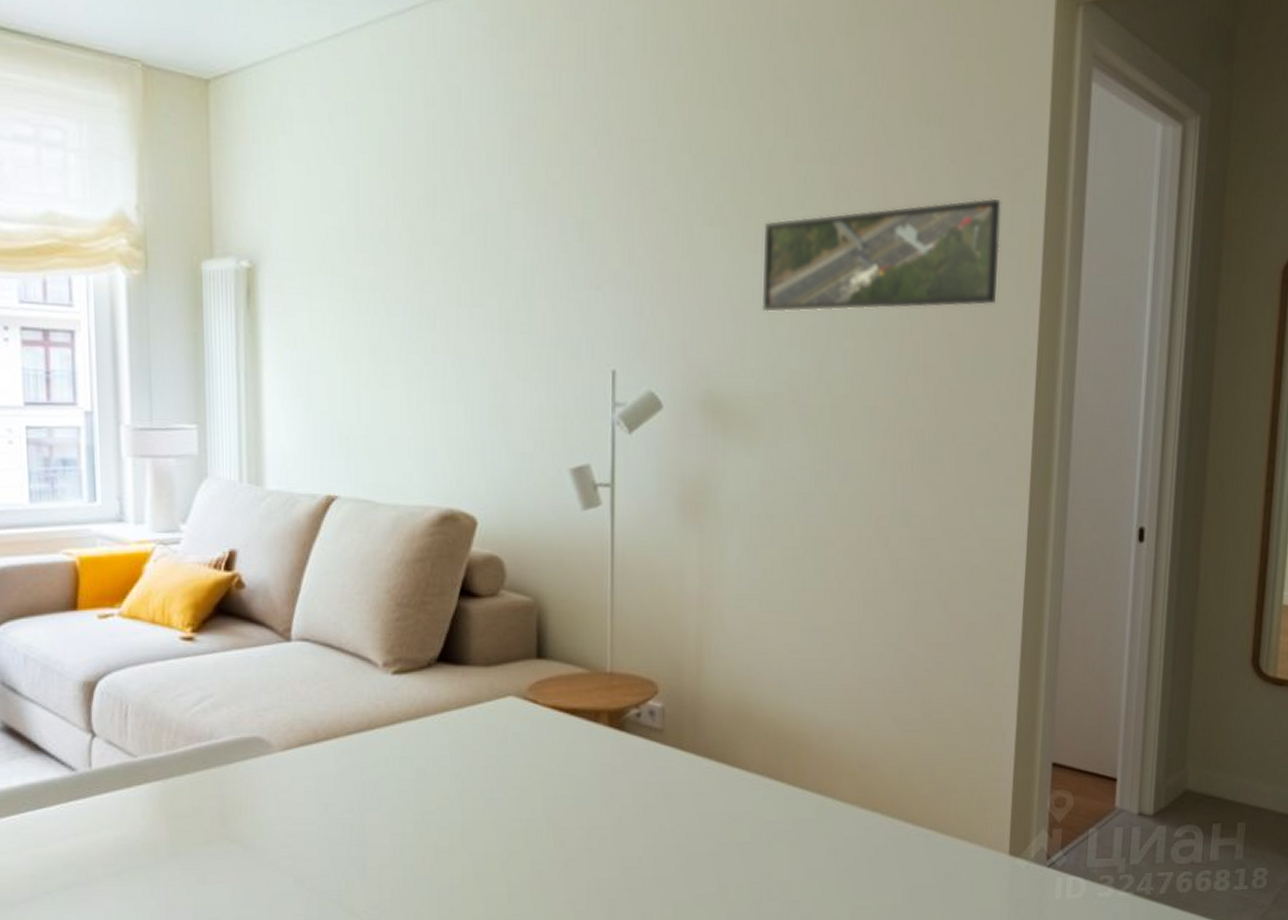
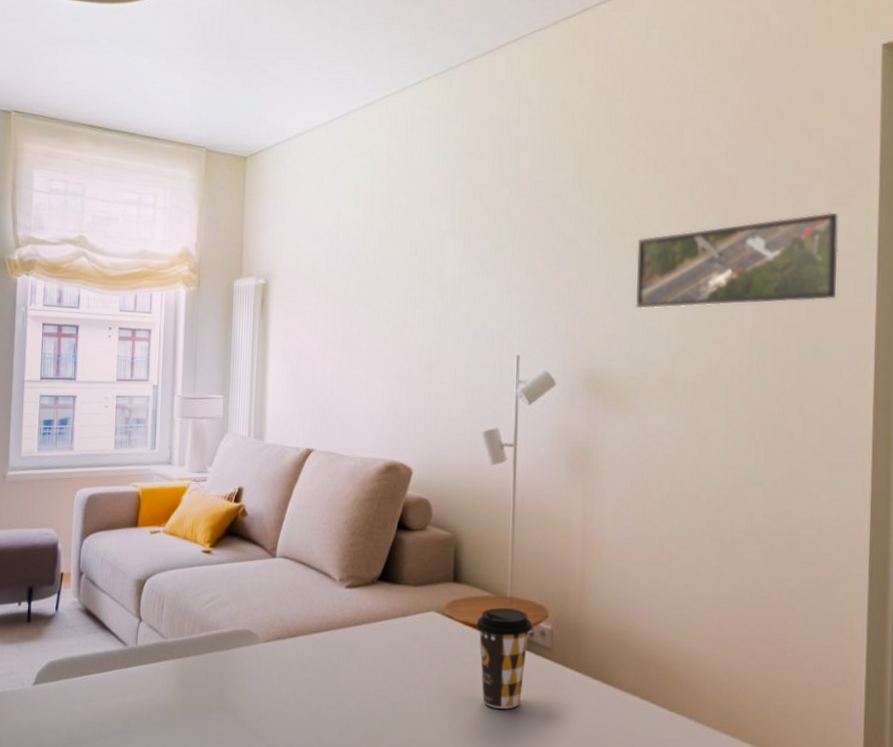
coffee cup: none [568,685,639,806] -> present [476,607,532,709]

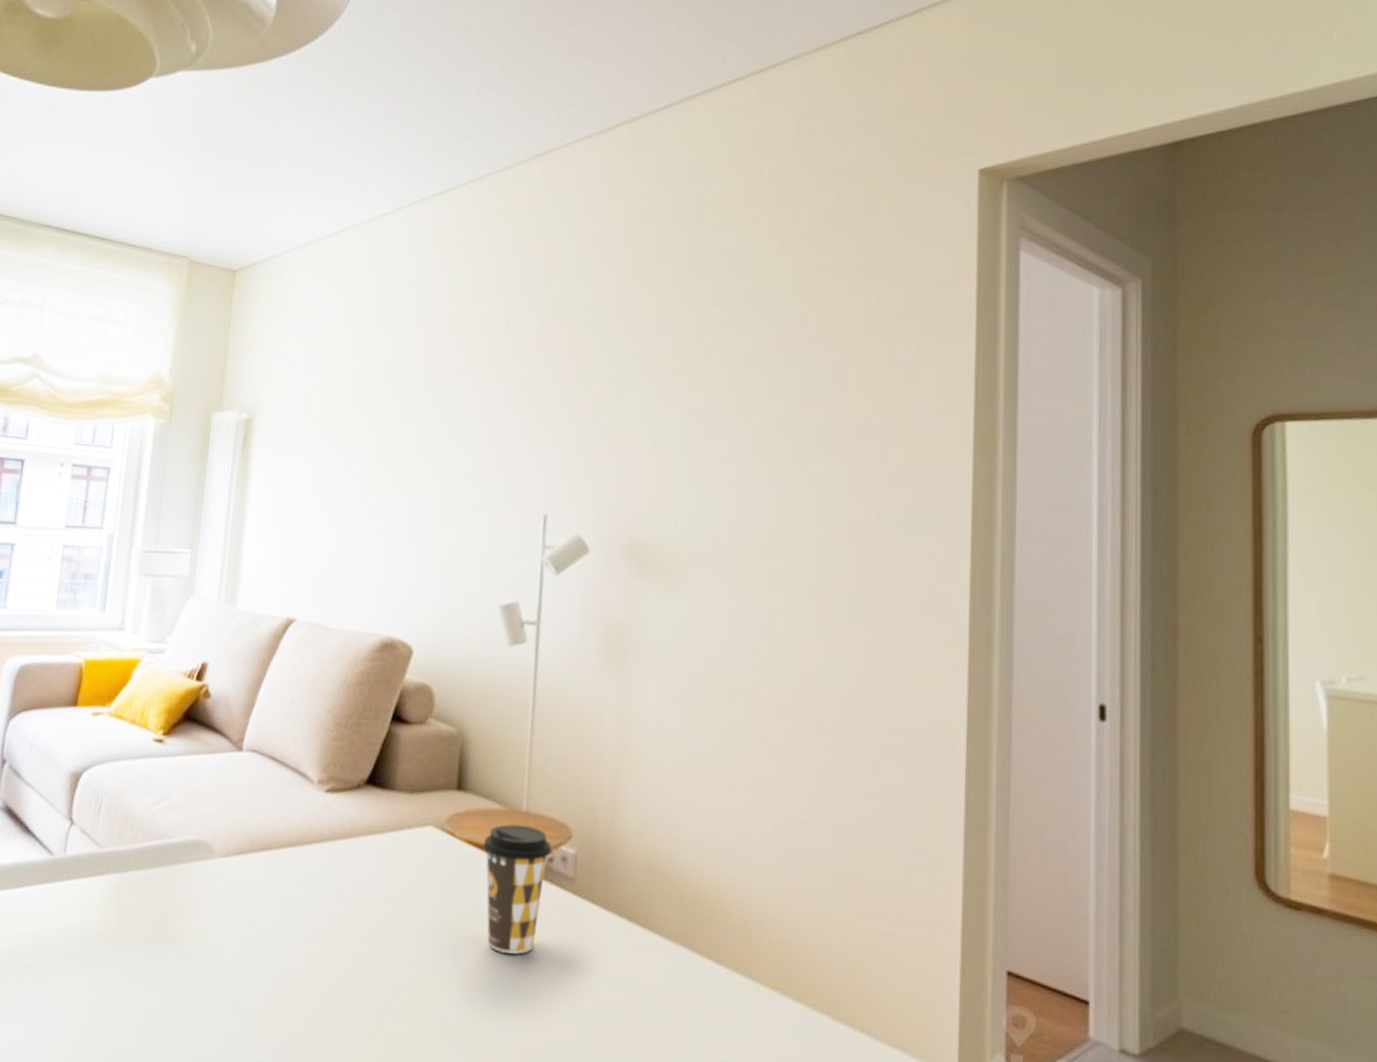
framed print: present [635,212,838,310] -> none [686,359,928,466]

